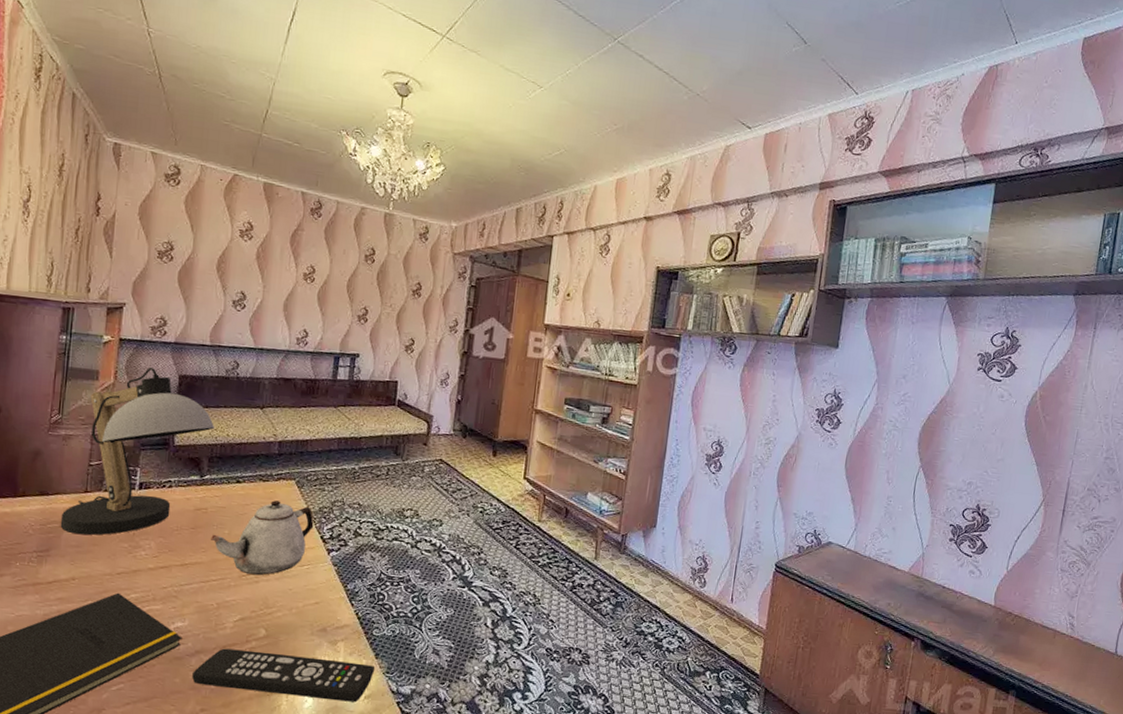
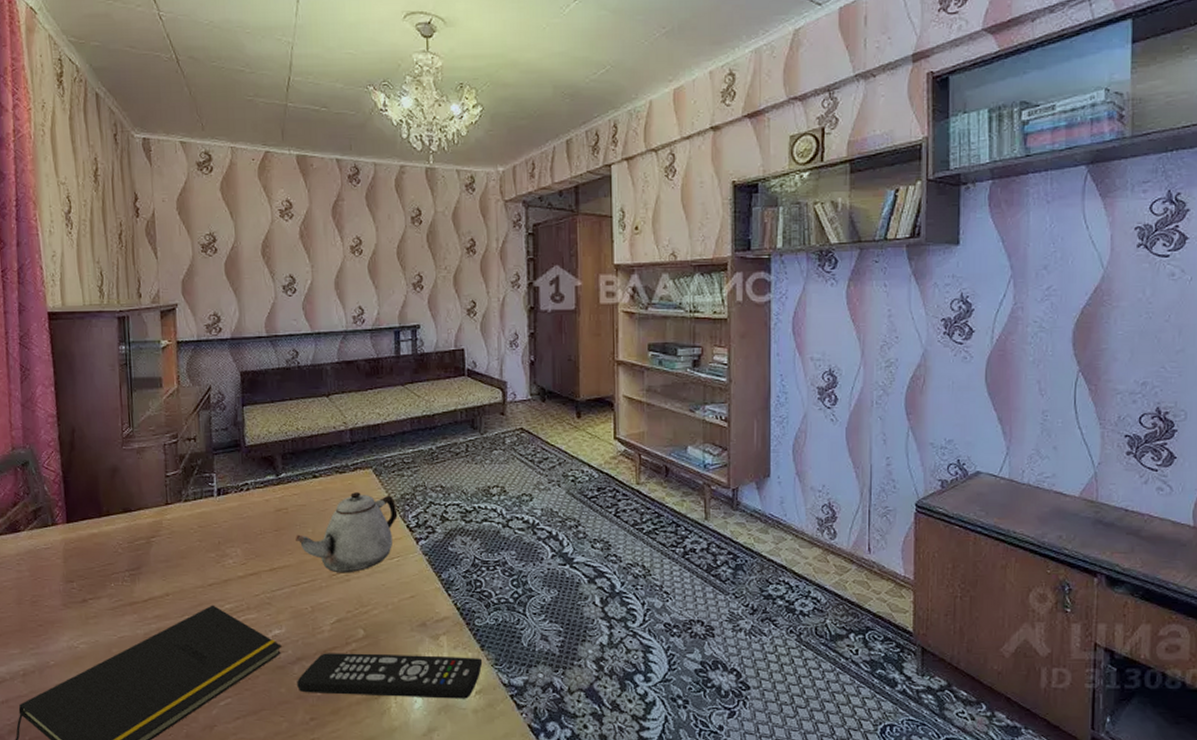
desk lamp: present [60,367,214,535] -> none [146,368,283,549]

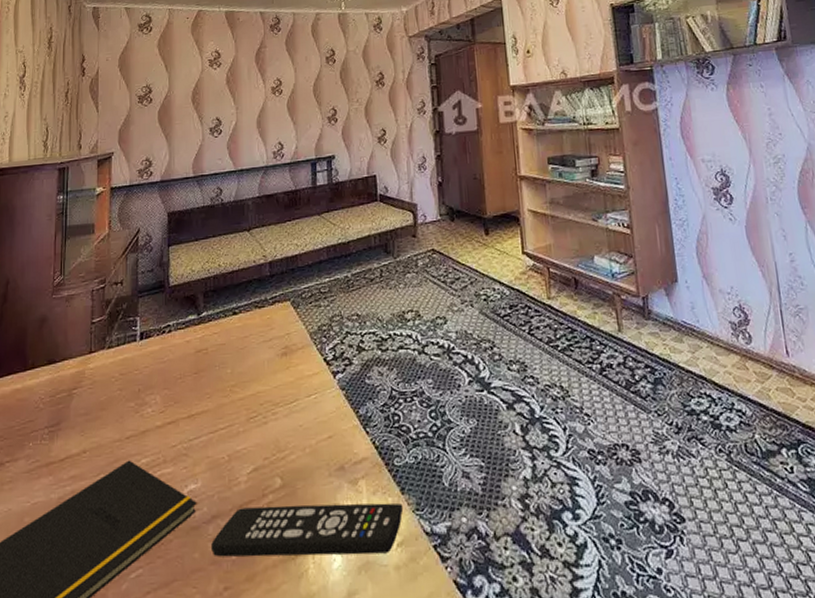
teapot: present [296,492,398,573] -> none [215,327,315,416]

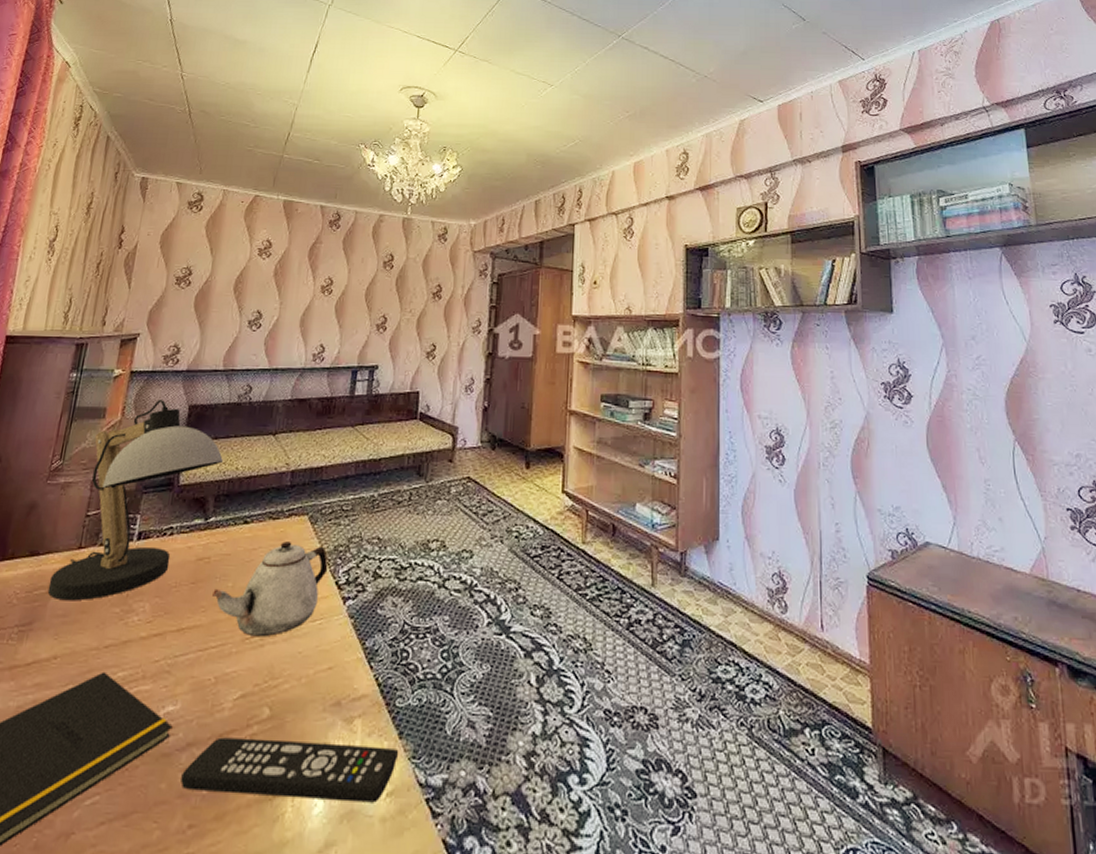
desk lamp: none [68,211,205,401] -> present [47,400,223,601]
teapot: none [215,327,315,416] -> present [212,541,328,637]

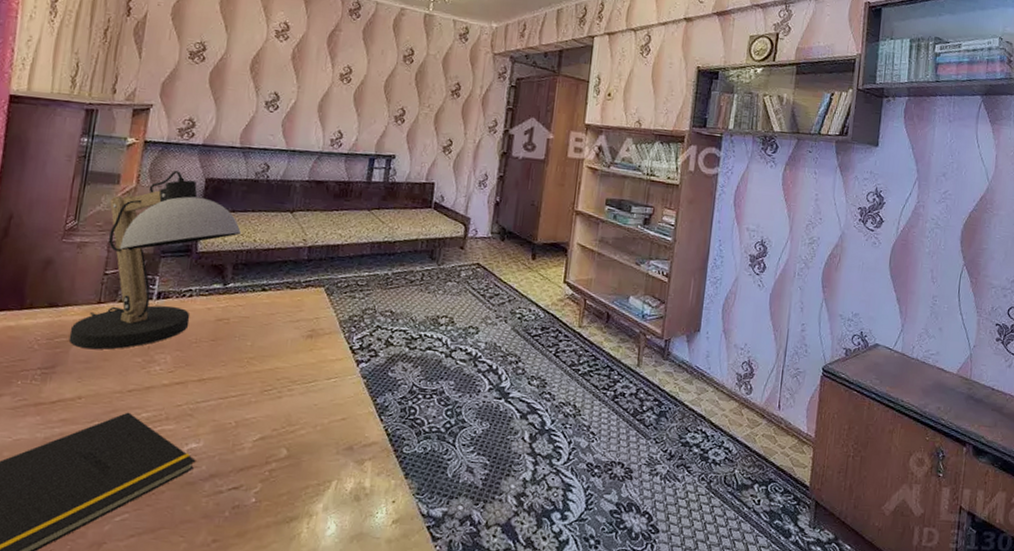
remote control: present [181,737,399,803] -> none [205,471,405,528]
teapot: present [212,541,328,637] -> none [232,309,343,390]

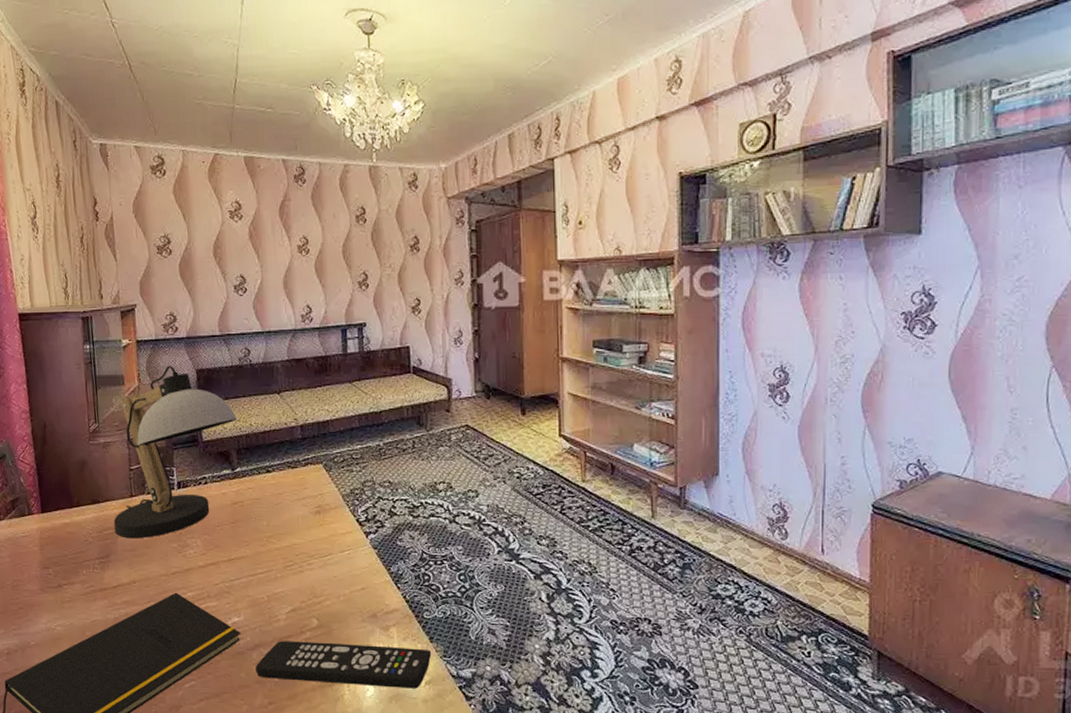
remote control: none [205,471,405,528] -> present [255,641,432,689]

